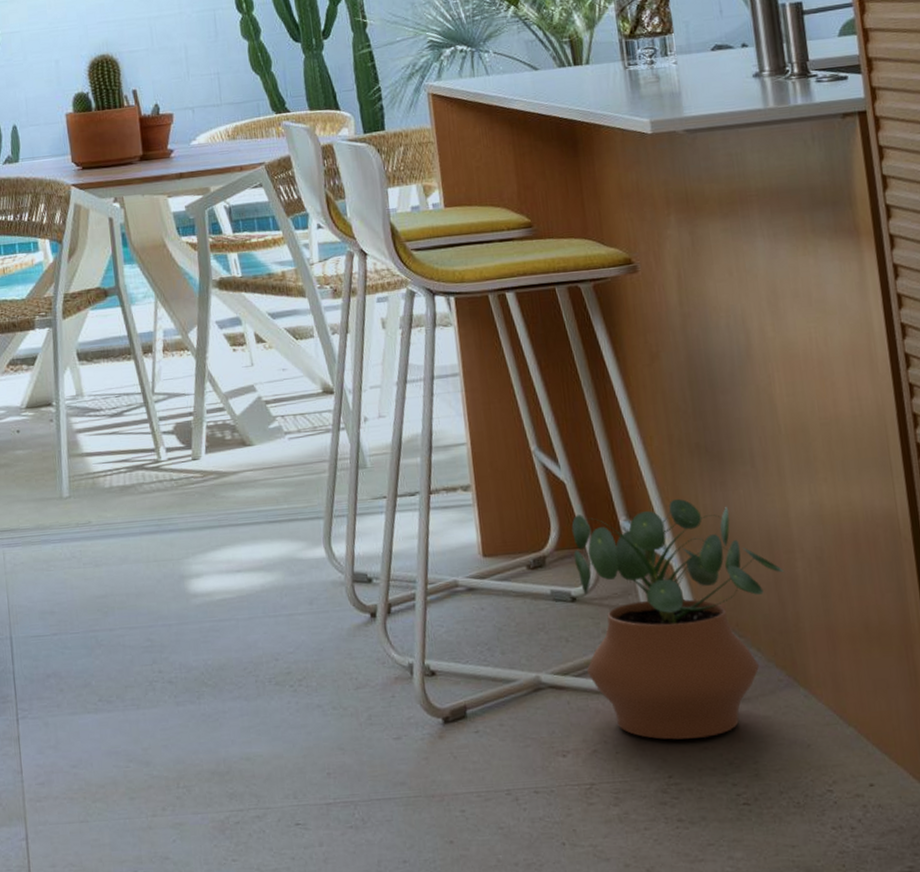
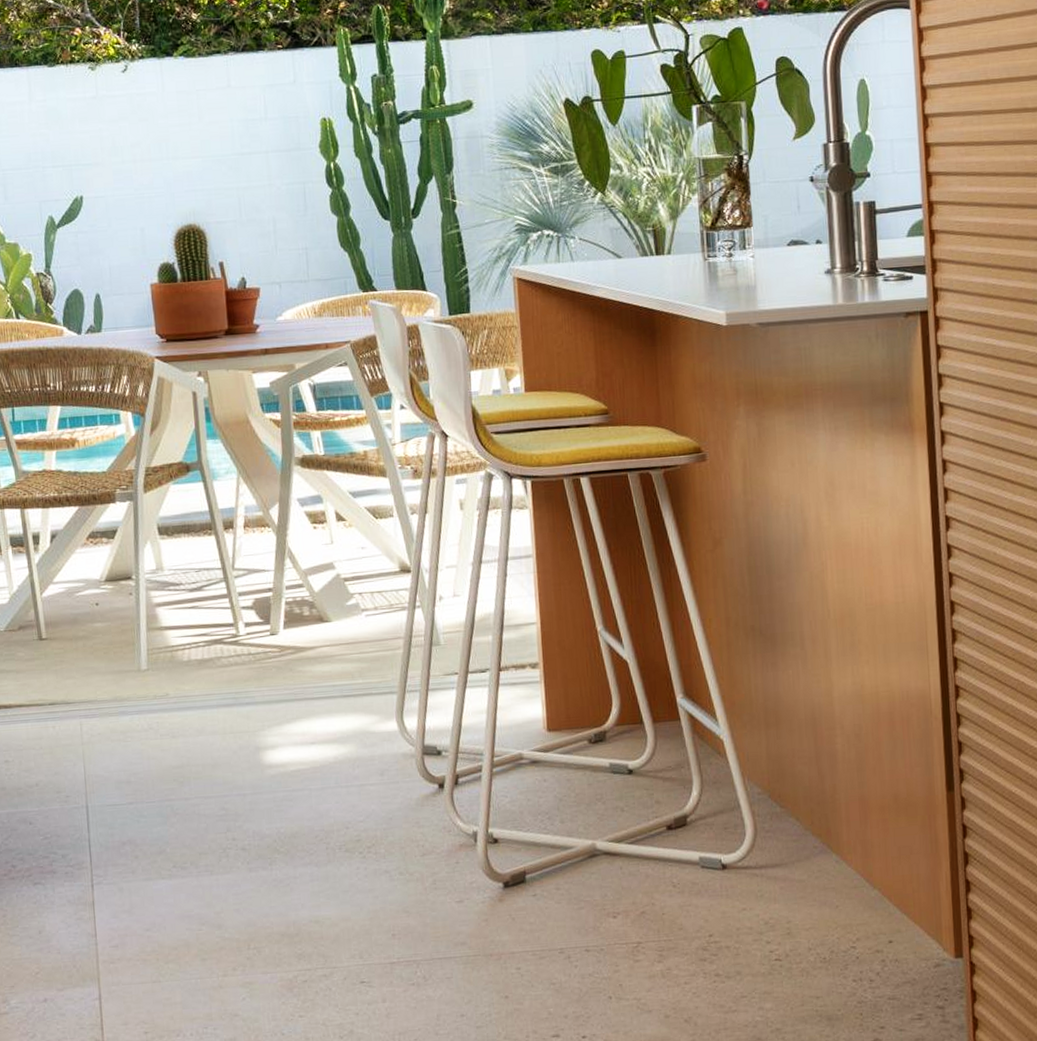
potted plant: present [571,498,784,740] -> none [632,678,825,902]

